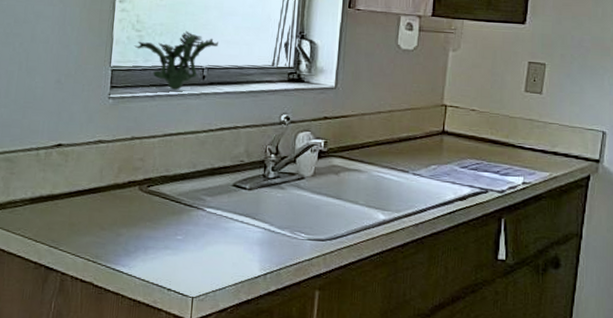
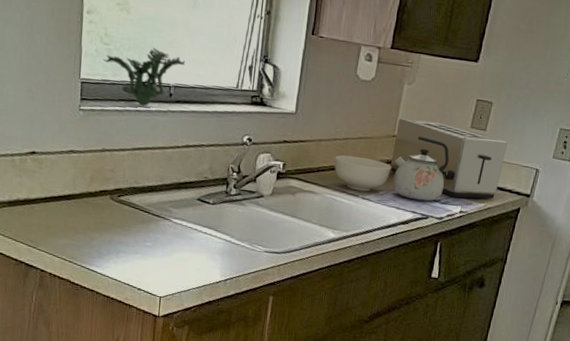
bowl: none [379,128,443,167] -> present [334,155,392,192]
toaster: none [441,85,567,168] -> present [390,118,507,199]
kettle: none [444,103,505,174] -> present [392,136,450,201]

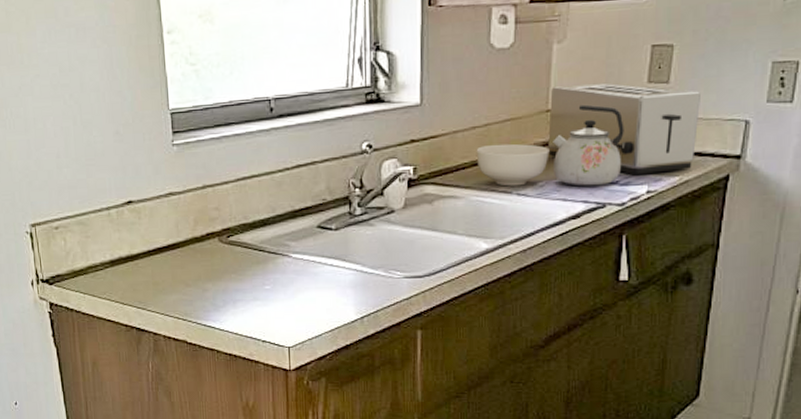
succulent plant: present [103,47,185,107] -> none [191,57,283,129]

